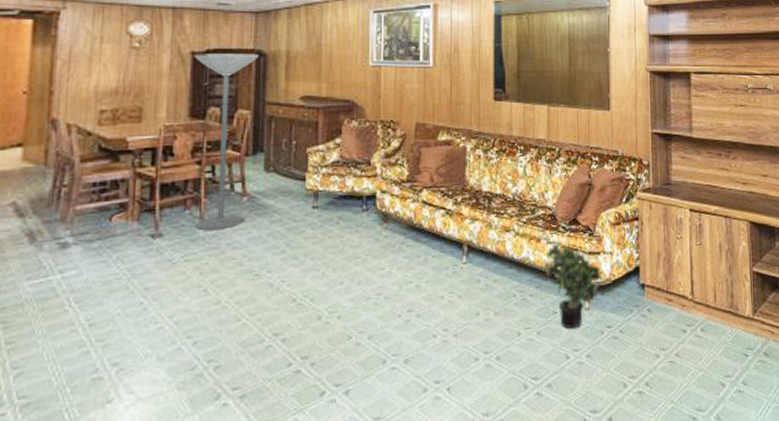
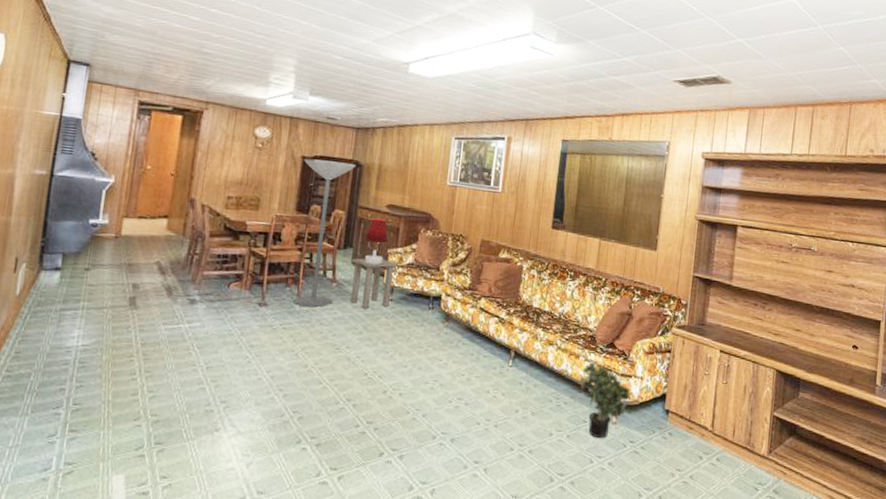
side table: none [264,160,321,222] -> present [350,258,398,309]
table lamp: none [278,114,307,169] -> present [365,218,389,265]

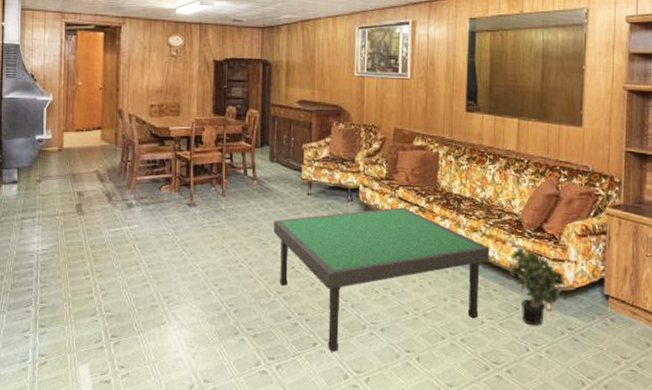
floor lamp: present [293,158,356,307] -> none [215,62,265,204]
coffee table: none [349,317,564,463] -> present [274,207,490,352]
side table: present [350,258,398,309] -> none [269,154,314,204]
table lamp: present [365,218,389,265] -> none [280,115,303,160]

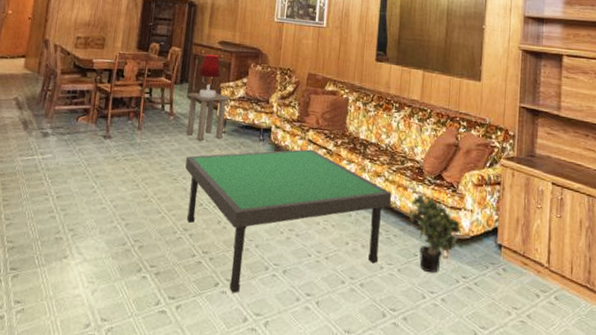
side table: none [269,154,314,204] -> present [186,92,230,141]
table lamp: none [280,115,303,160] -> present [199,54,221,99]

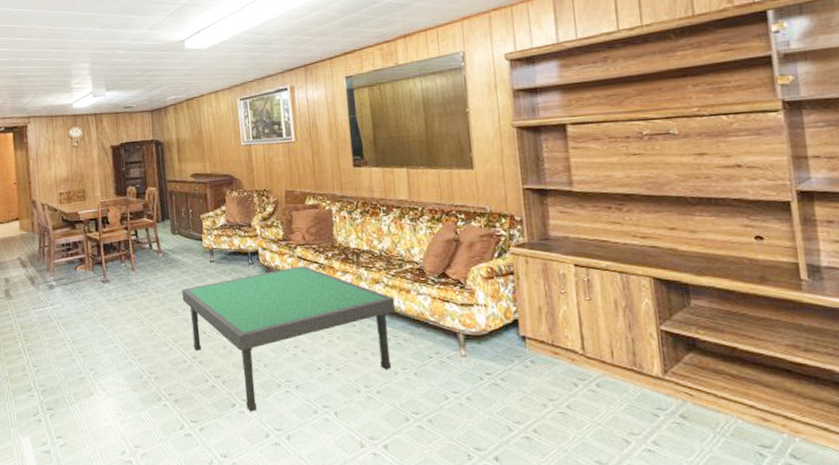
side table: present [186,92,230,141] -> none [171,224,212,272]
table lamp: present [199,54,221,99] -> none [178,188,200,231]
potted plant: present [407,193,464,273] -> none [415,294,479,373]

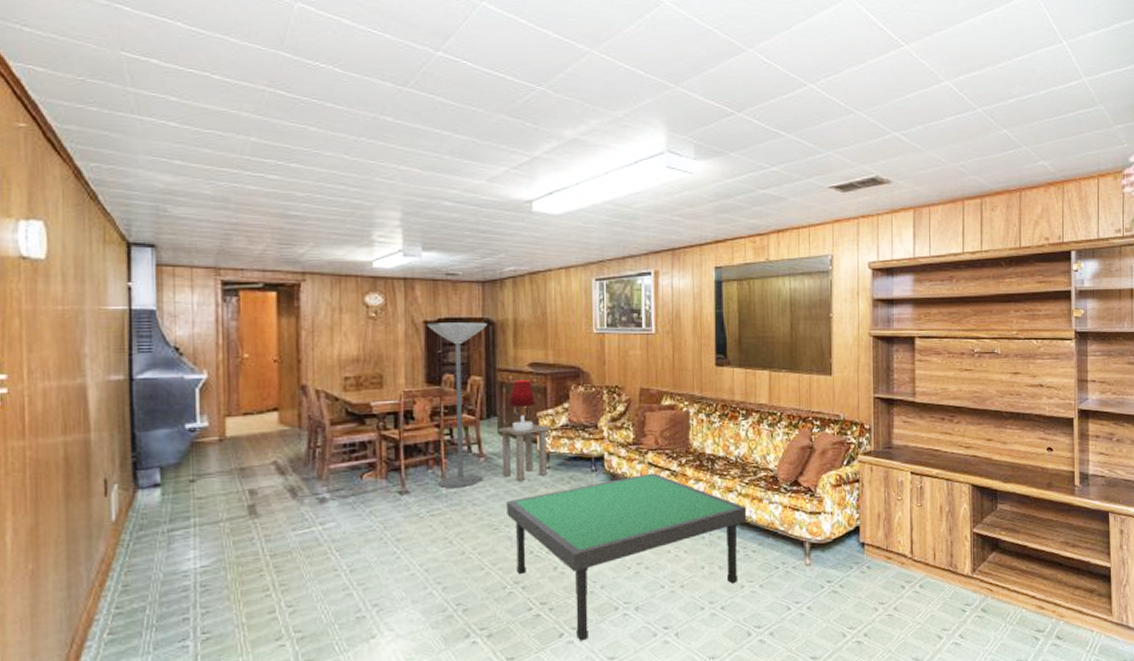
floor lamp: none [112,143,163,278] -> present [426,322,488,487]
side table: none [171,224,212,272] -> present [498,423,551,481]
table lamp: none [178,188,200,231] -> present [509,380,537,431]

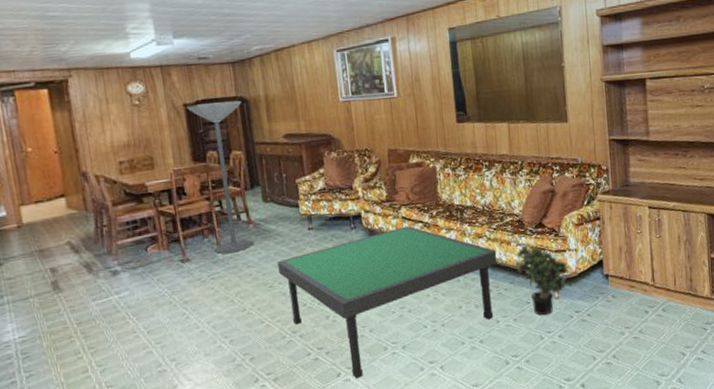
side table: present [498,423,551,481] -> none [262,190,311,243]
table lamp: present [509,380,537,431] -> none [269,150,295,199]
potted plant: none [765,503,825,584] -> present [514,244,571,316]

